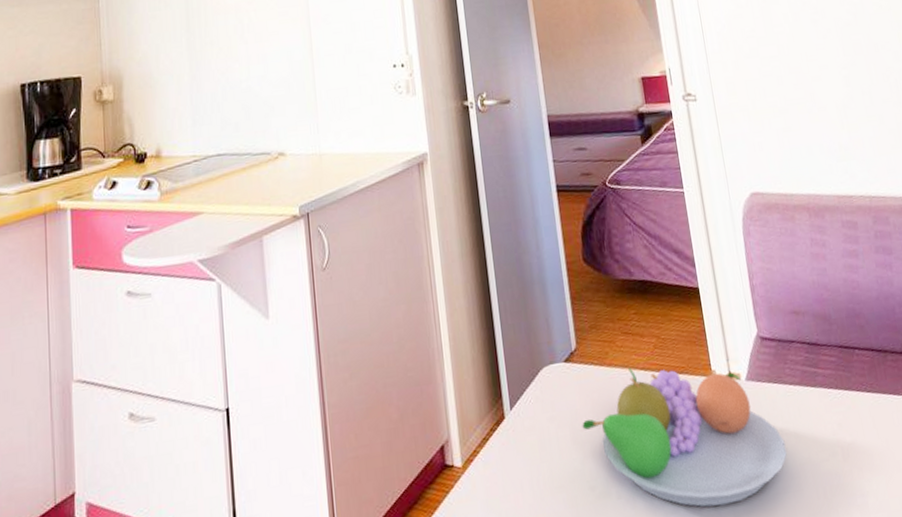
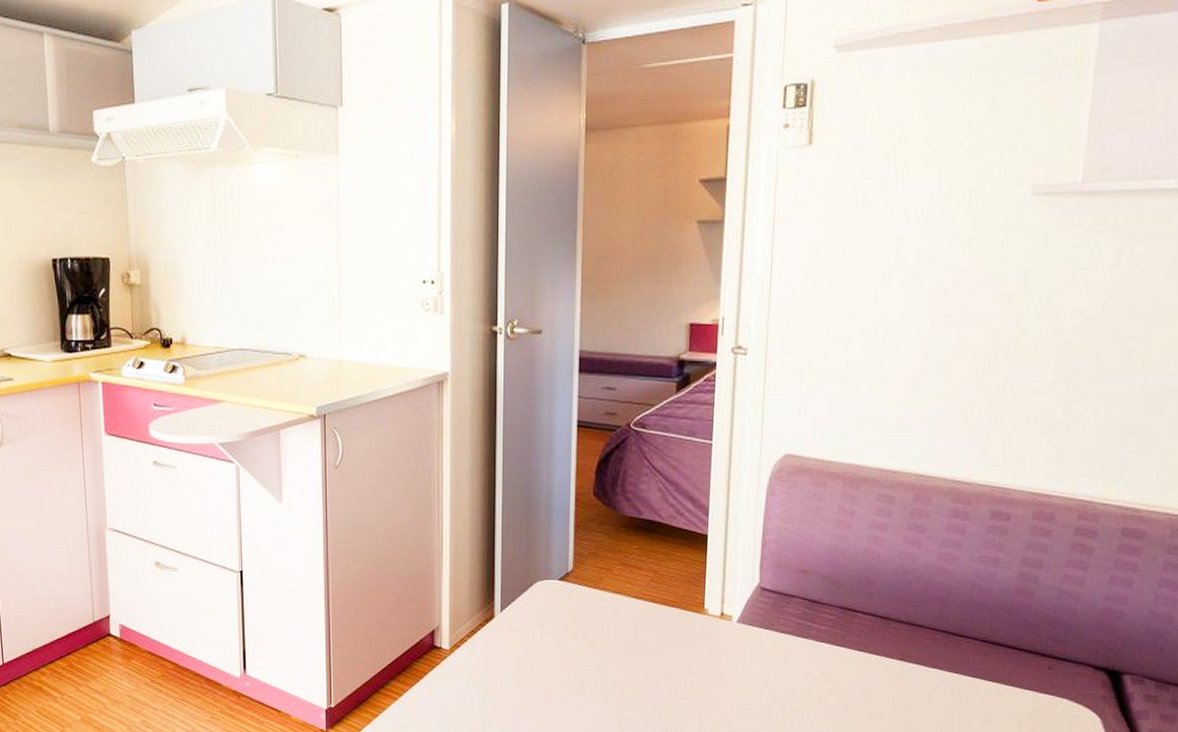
fruit bowl: present [582,368,787,508] -> none [567,595,763,719]

